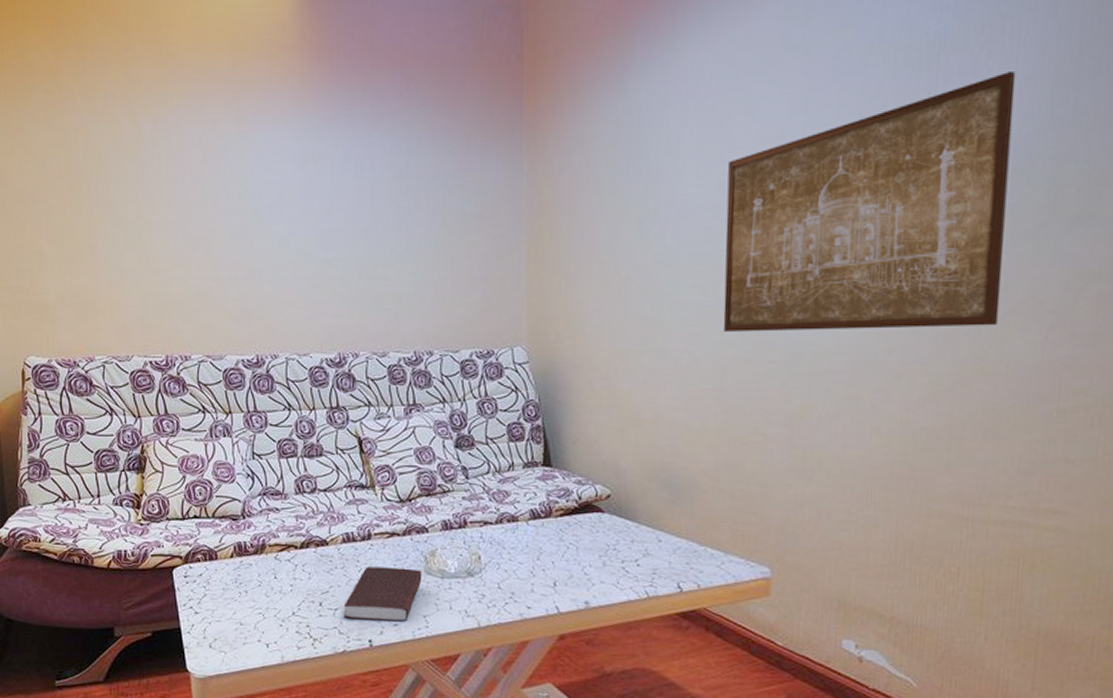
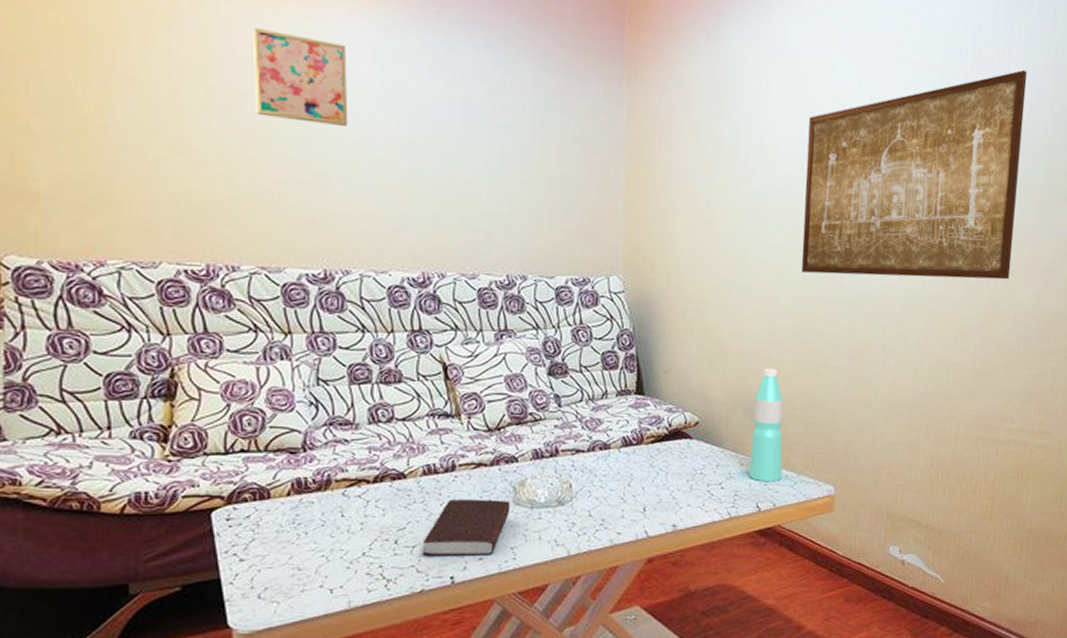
wall art: none [197,147,274,226] -> present [252,27,348,127]
water bottle: none [667,437,707,561] -> present [748,368,784,482]

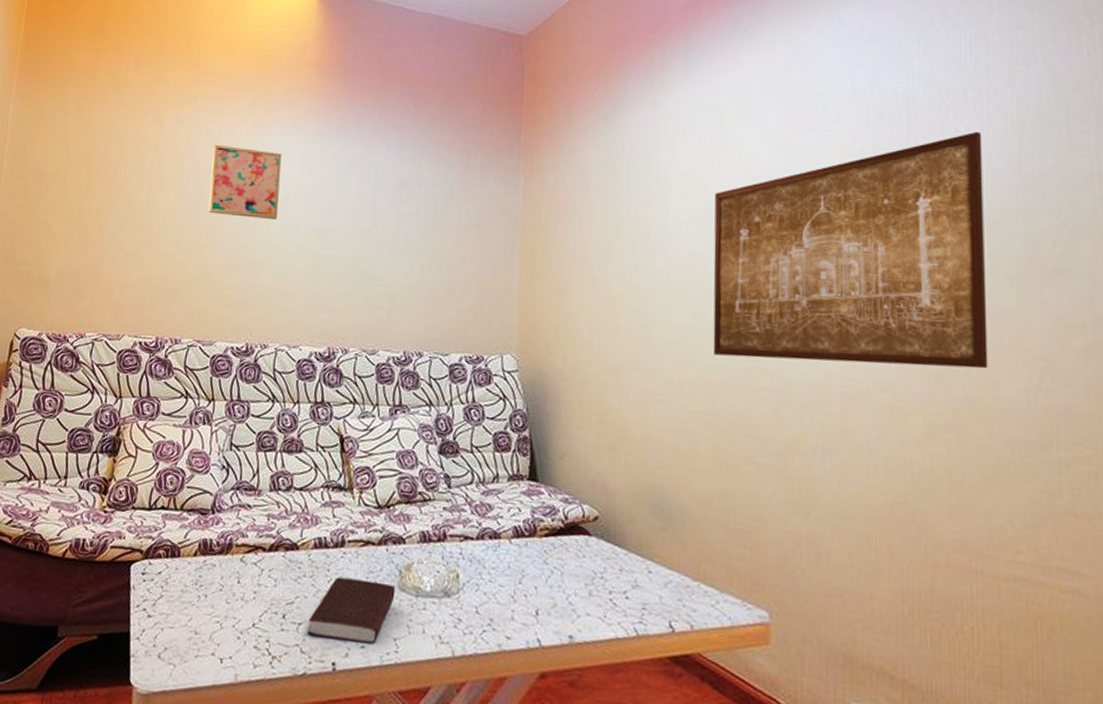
water bottle: present [748,368,784,482] -> none [658,460,701,598]

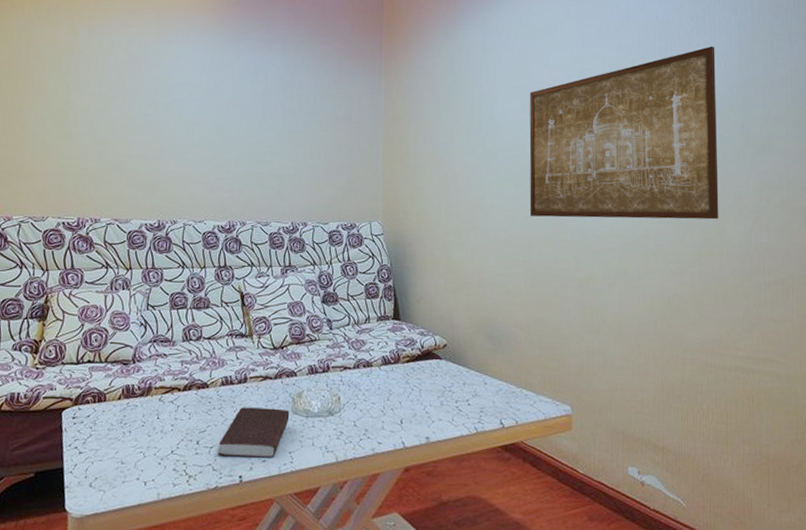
wall art: present [208,144,282,221] -> none [120,51,184,117]

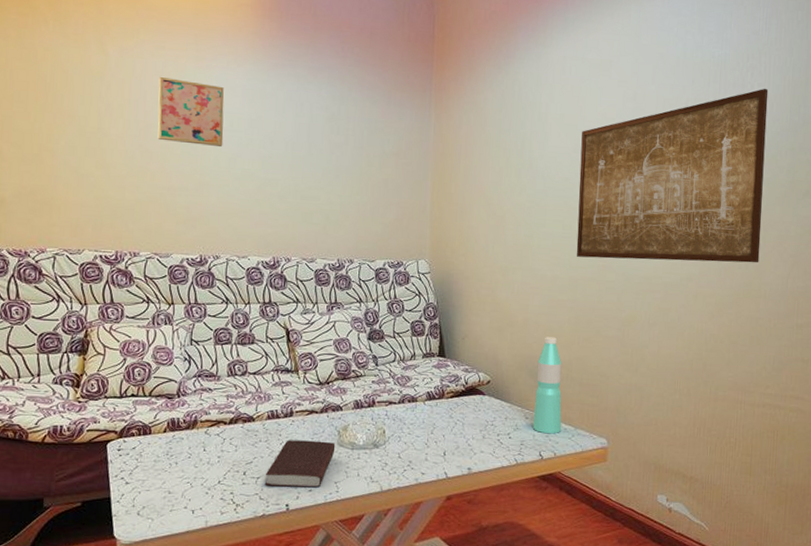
wall art: none [120,51,184,117] -> present [157,76,224,148]
water bottle: none [492,298,523,401] -> present [532,337,562,434]

